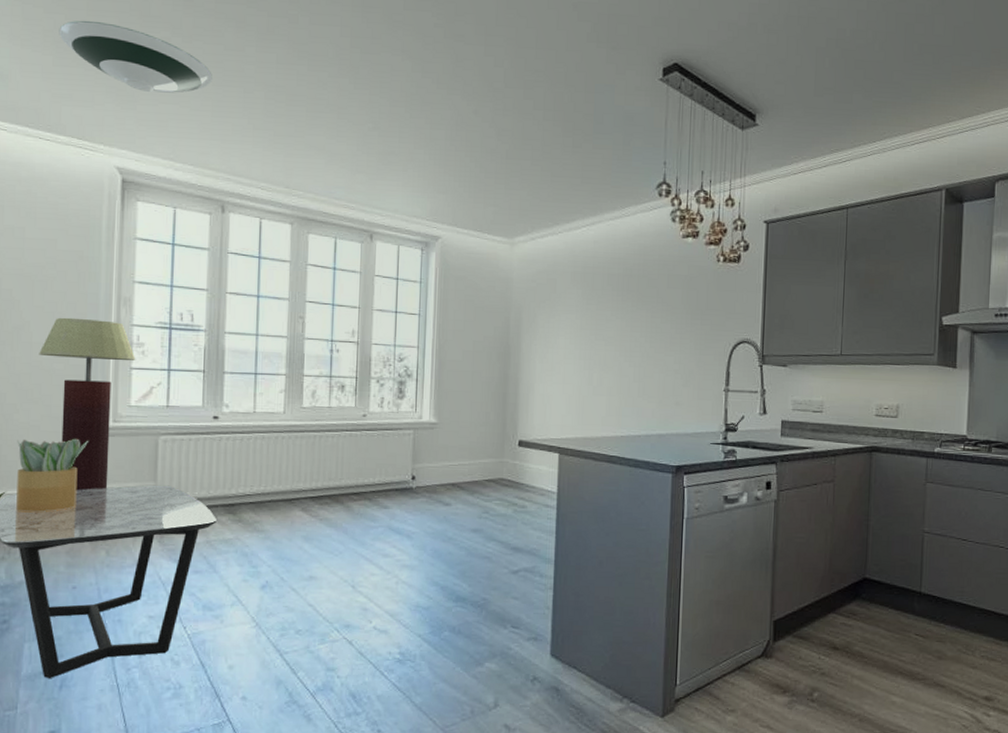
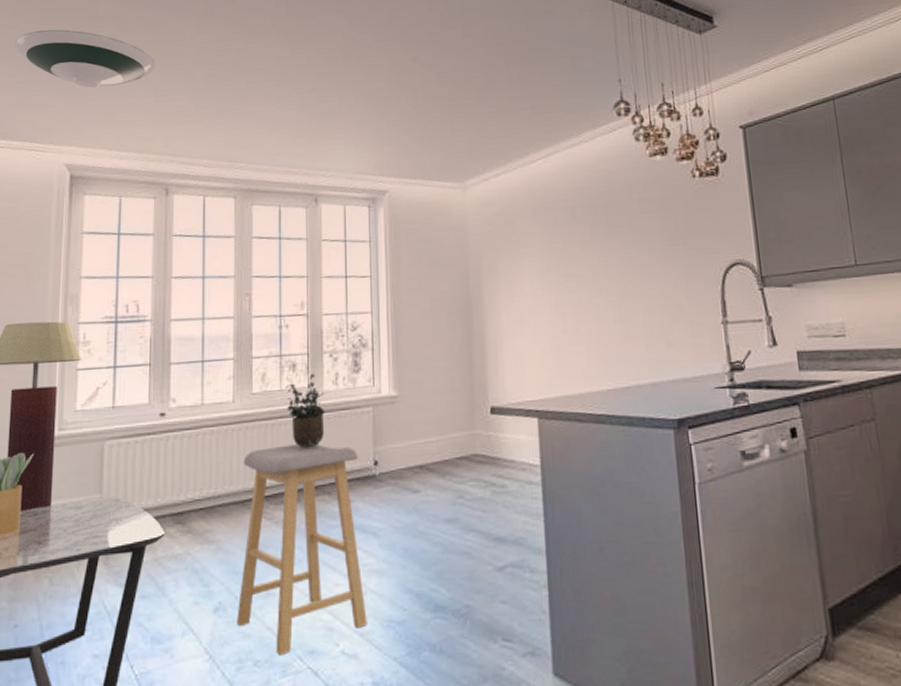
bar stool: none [281,455,398,627] -> present [237,443,367,656]
potted plant: none [334,395,370,460] -> present [286,373,325,449]

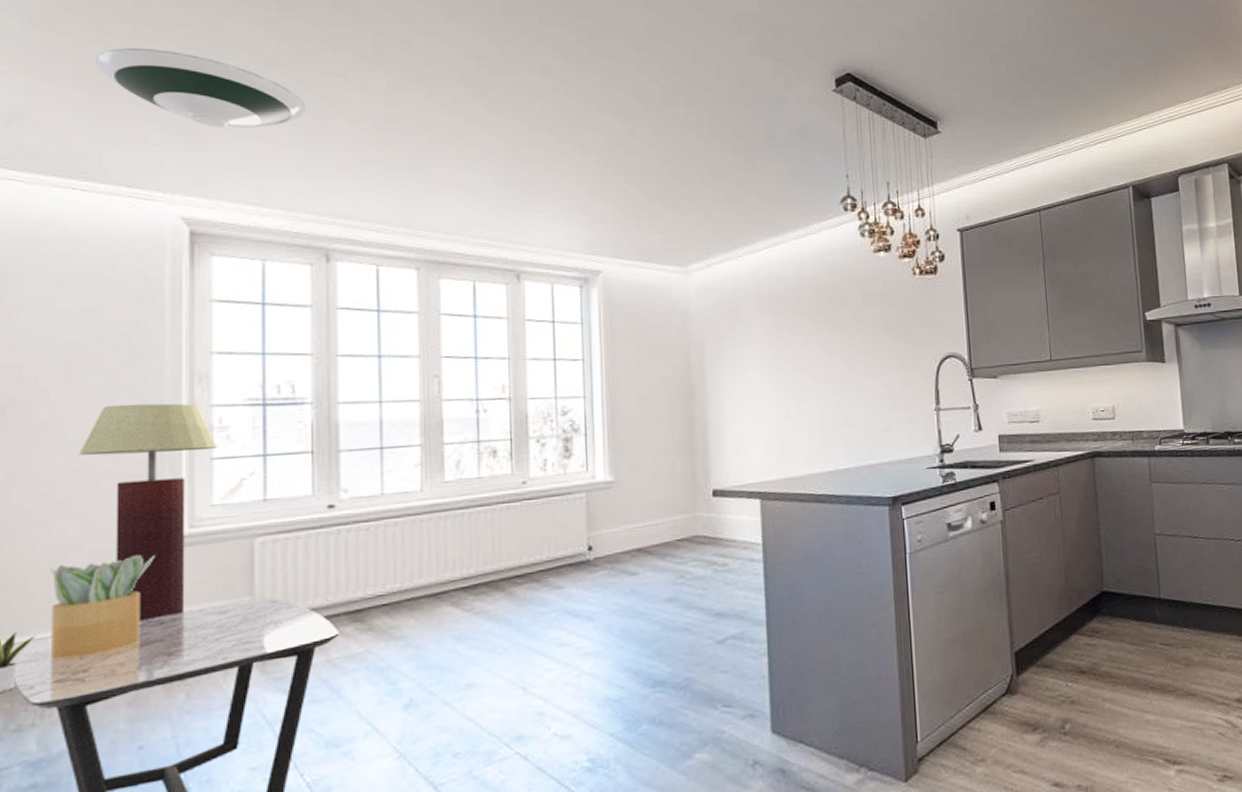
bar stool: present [237,443,367,656] -> none [431,531,582,745]
potted plant: present [286,373,325,449] -> none [485,459,532,537]

